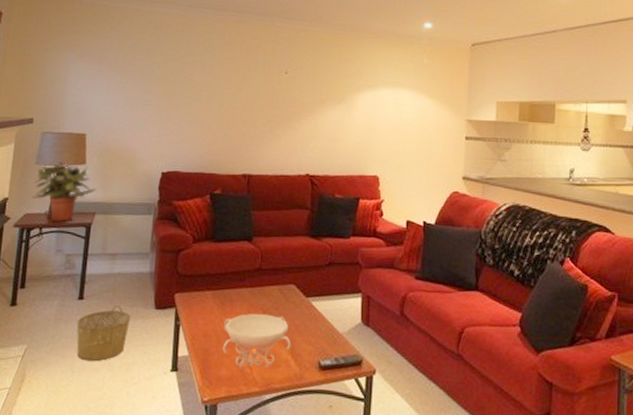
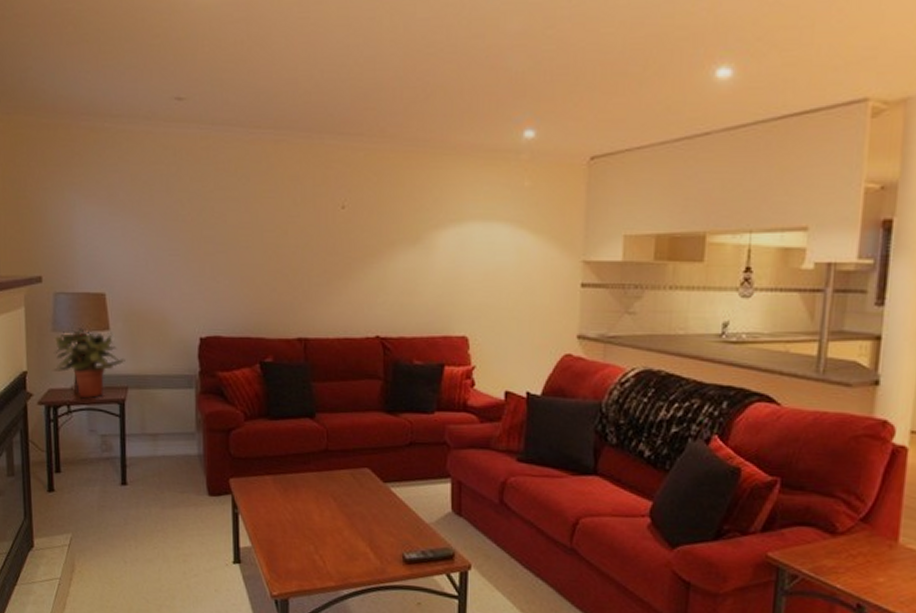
basket: present [76,304,131,361] -> none [123,490,182,551]
decorative bowl: present [222,313,291,371] -> none [289,500,369,563]

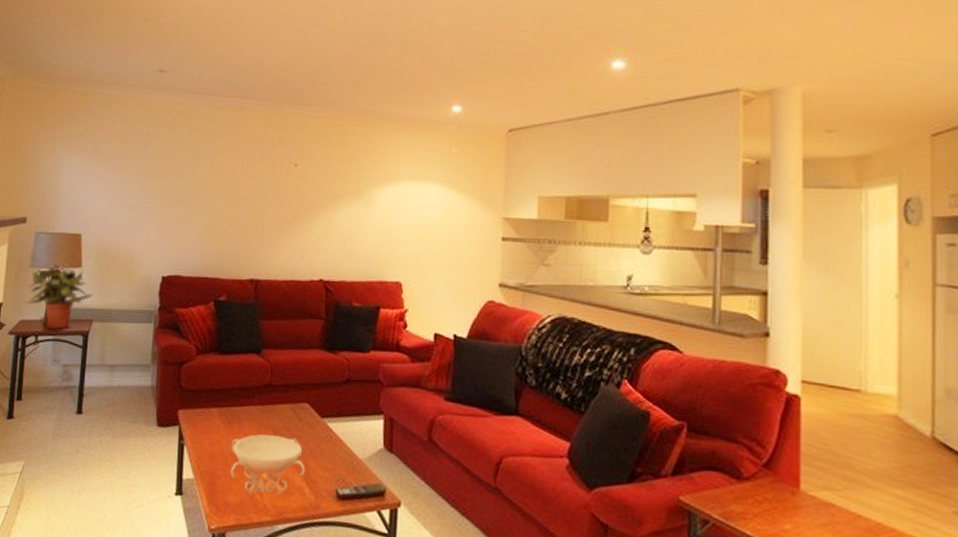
decorative bowl: none [289,500,369,563] -> present [230,434,305,497]

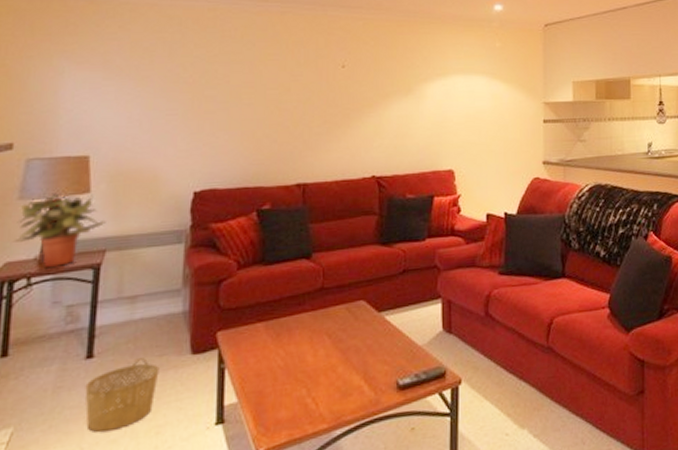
basket: none [75,420,132,481] -> present [85,357,160,432]
decorative bowl: present [230,434,305,497] -> none [280,337,363,408]

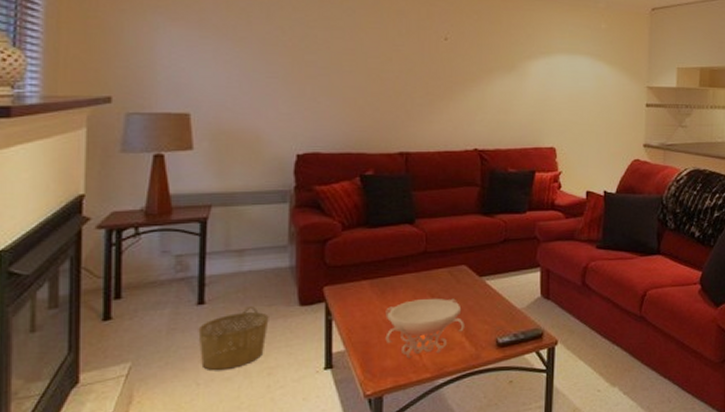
potted plant: present [12,194,106,268] -> none [117,149,210,220]
decorative bowl: none [280,337,363,408] -> present [385,298,465,359]

